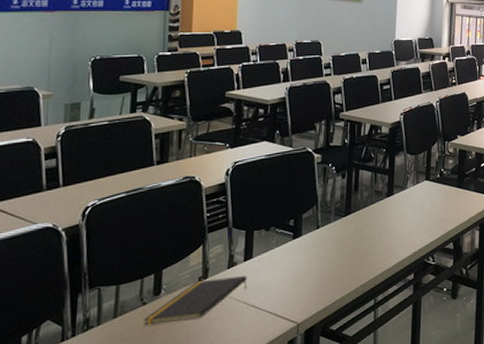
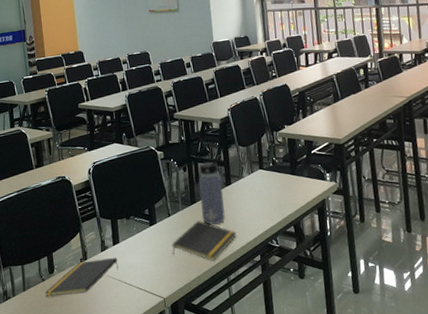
notepad: none [316,235,391,280] -> present [172,221,237,261]
water bottle: none [355,162,386,239] -> present [198,155,226,225]

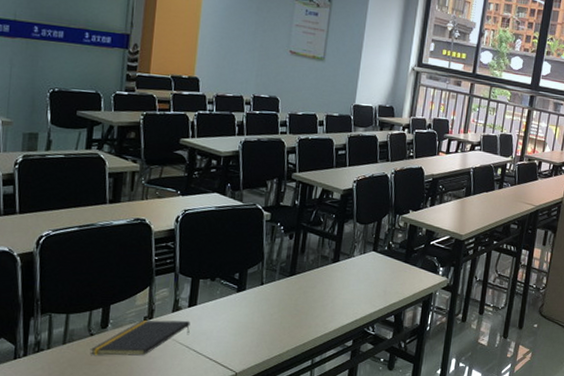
notepad: present [172,221,237,261] -> none [257,295,333,340]
water bottle: present [198,155,226,225] -> none [298,228,335,301]

